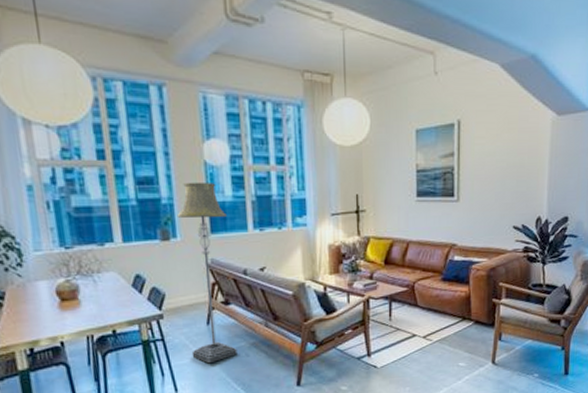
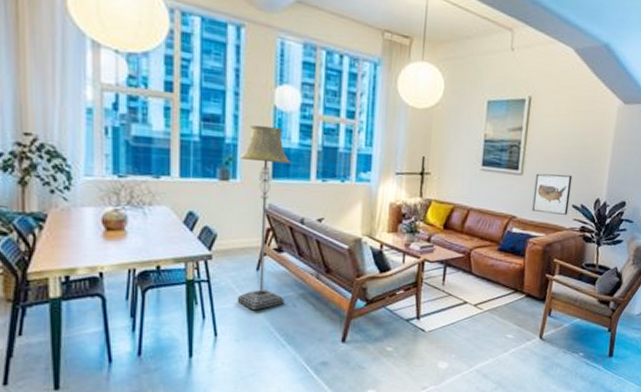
wall art: none [472,195,510,238] -> present [532,173,573,215]

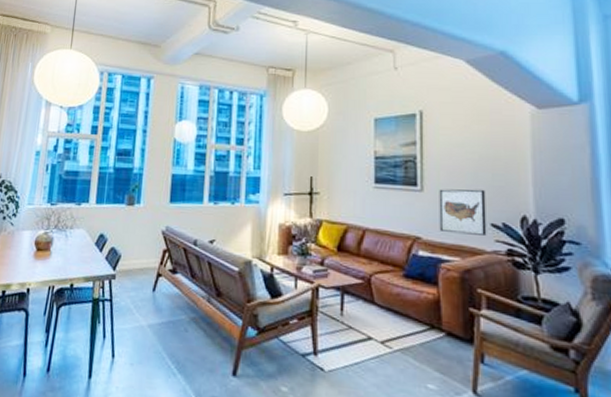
floor lamp: present [237,124,290,311] -> none [134,155,186,333]

